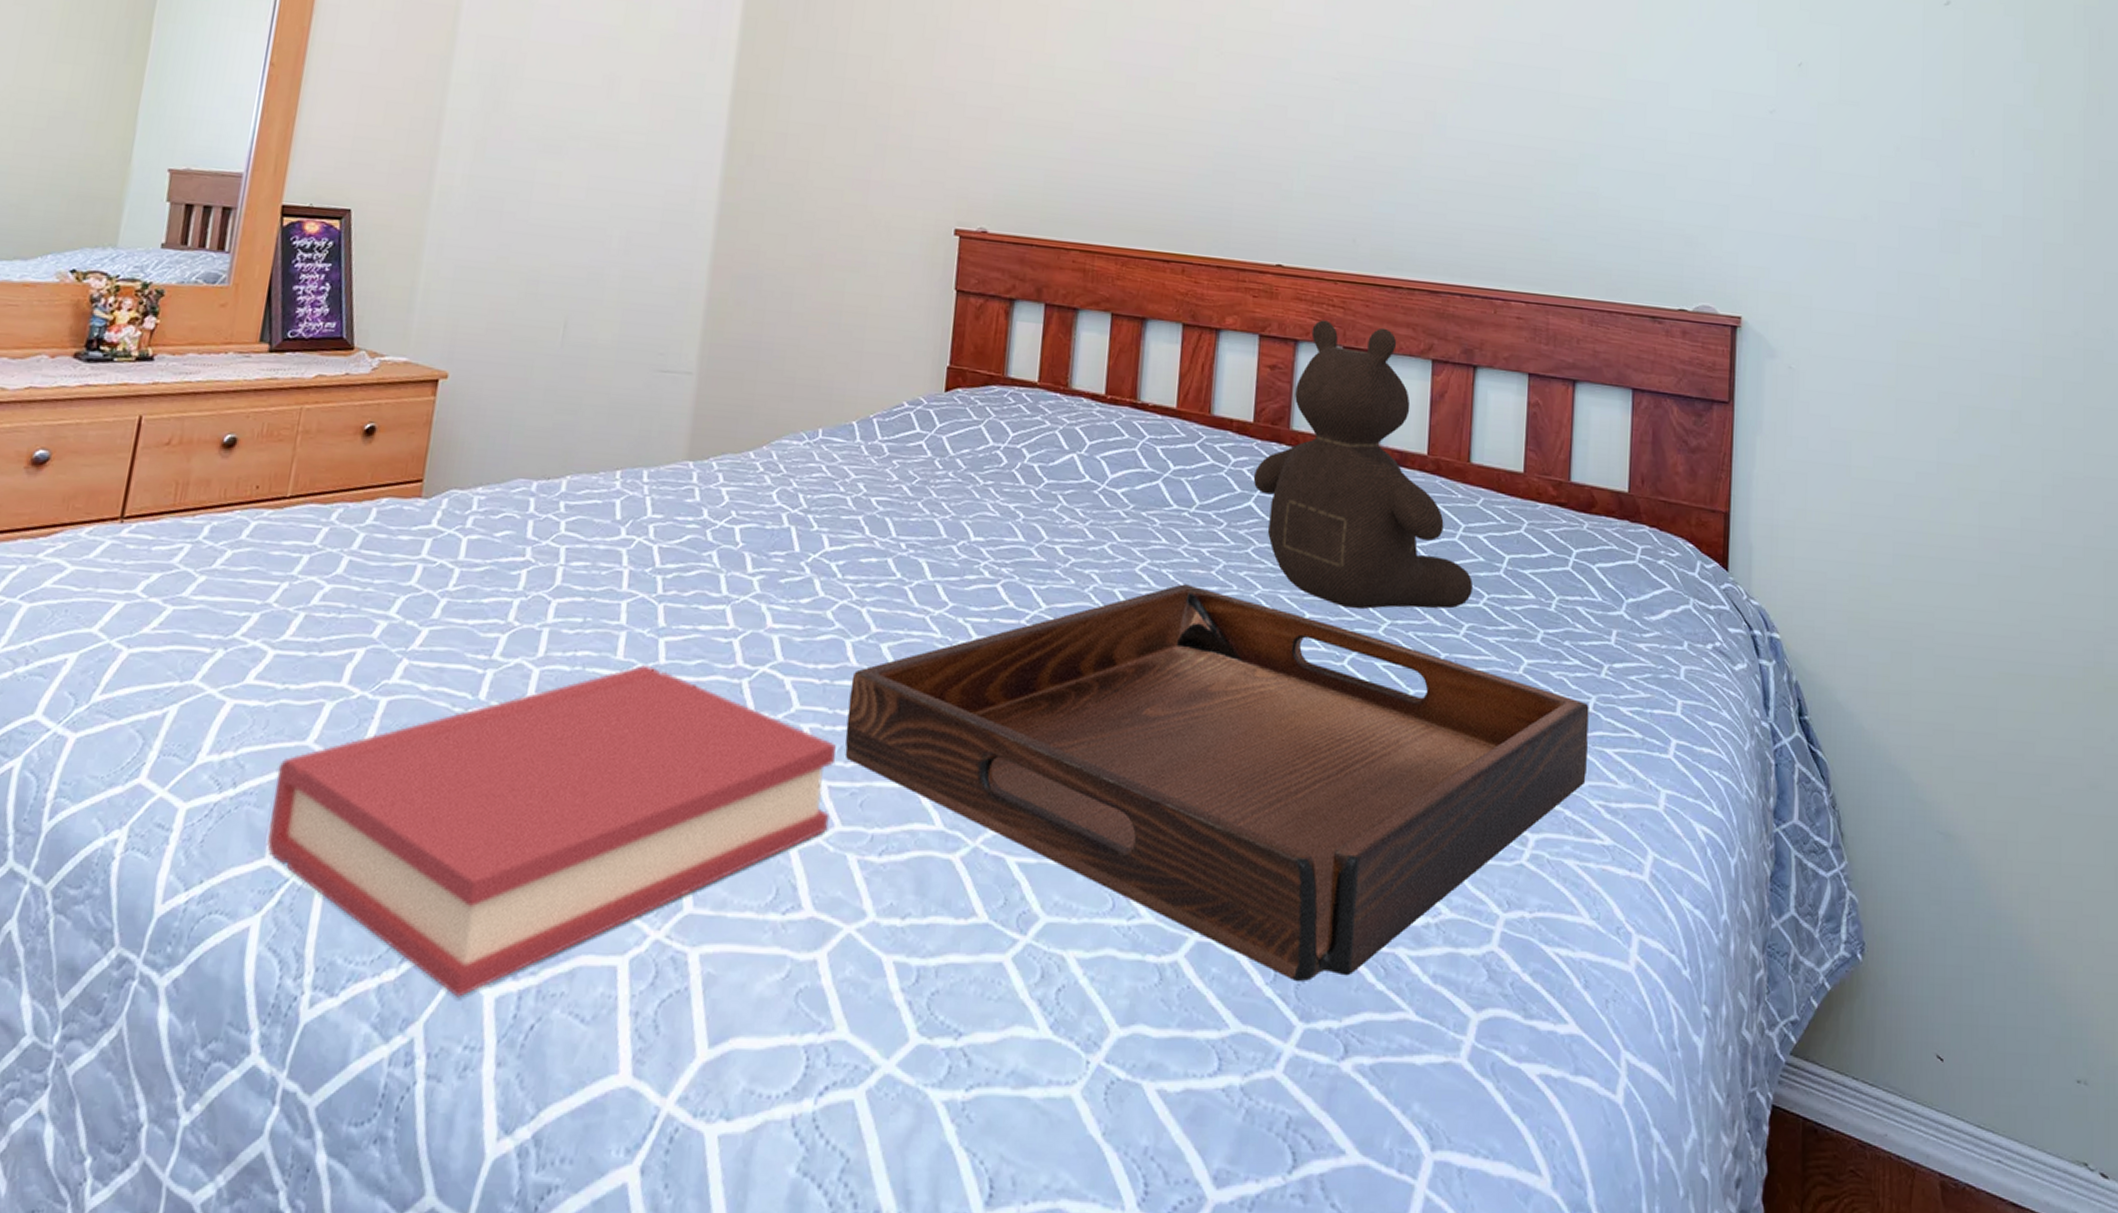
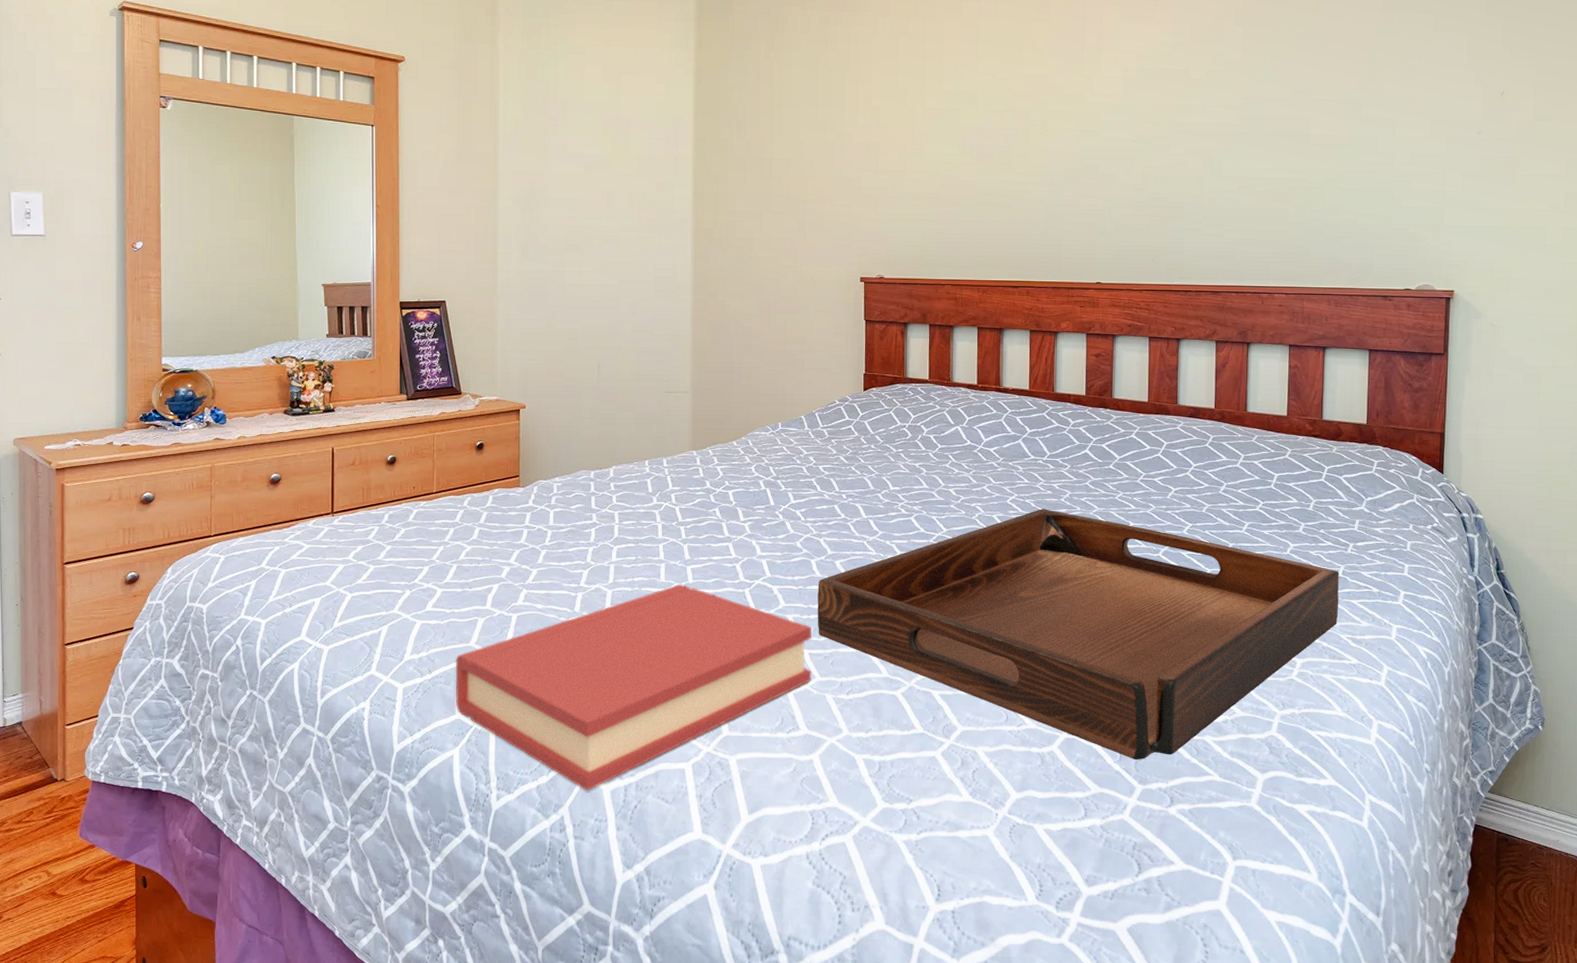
teddy bear: present [1253,320,1474,610] -> none [1087,319,1252,518]

